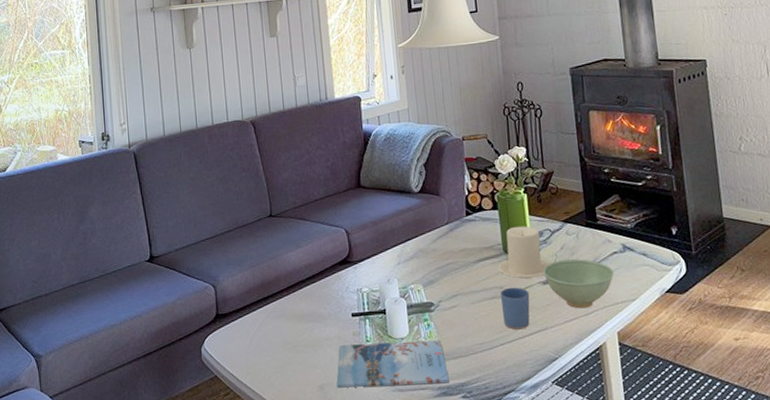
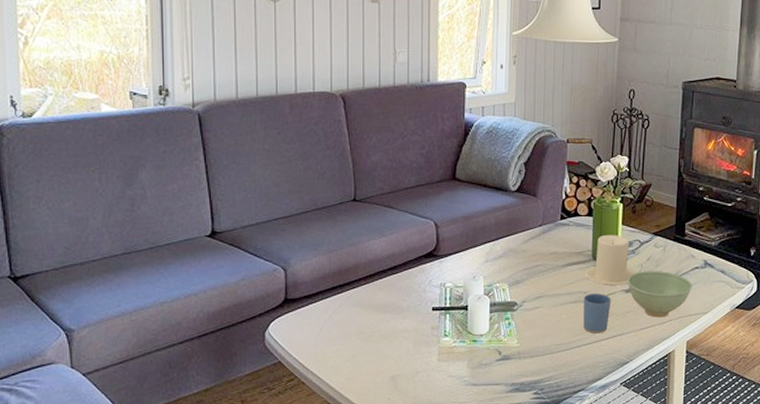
magazine: present [336,339,449,388] -> none [409,338,523,380]

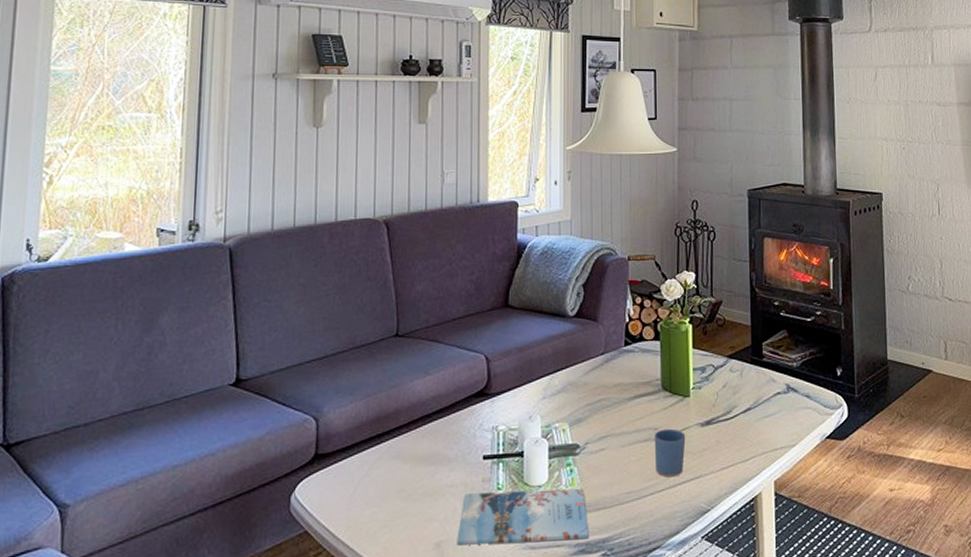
magazine: none [409,338,523,380] -> present [457,488,589,546]
candle: present [585,234,635,286] -> none [655,360,710,419]
bowl: present [627,271,692,318] -> none [702,399,776,455]

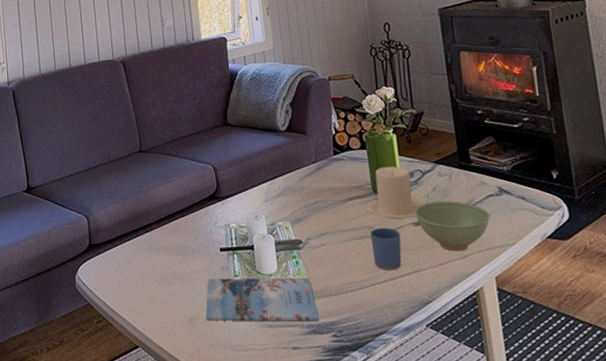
candle: none [655,360,710,419] -> present [367,166,421,219]
bowl: none [702,399,776,455] -> present [414,201,490,252]

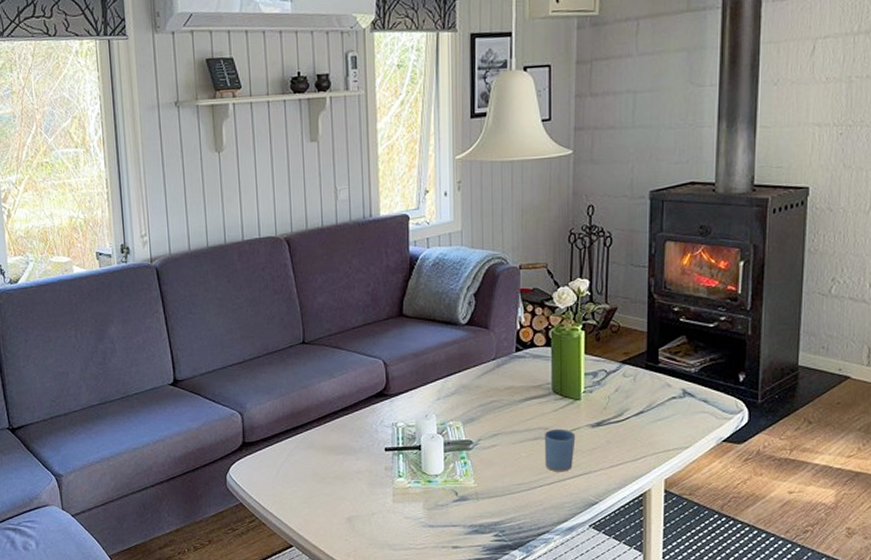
magazine: present [205,277,319,322] -> none [365,478,482,522]
candle: present [367,166,421,219] -> none [545,365,601,420]
bowl: present [414,201,490,252] -> none [592,403,669,454]

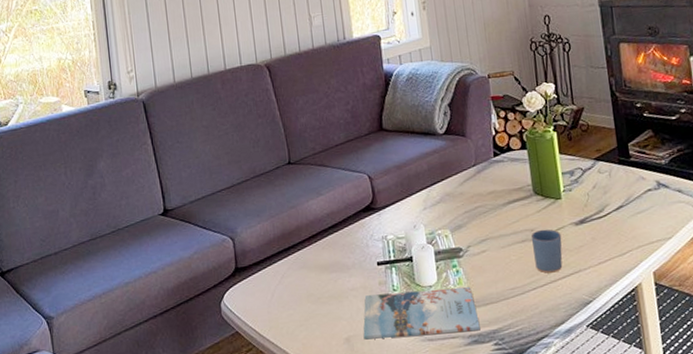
magazine: none [365,478,482,522] -> present [363,286,481,340]

